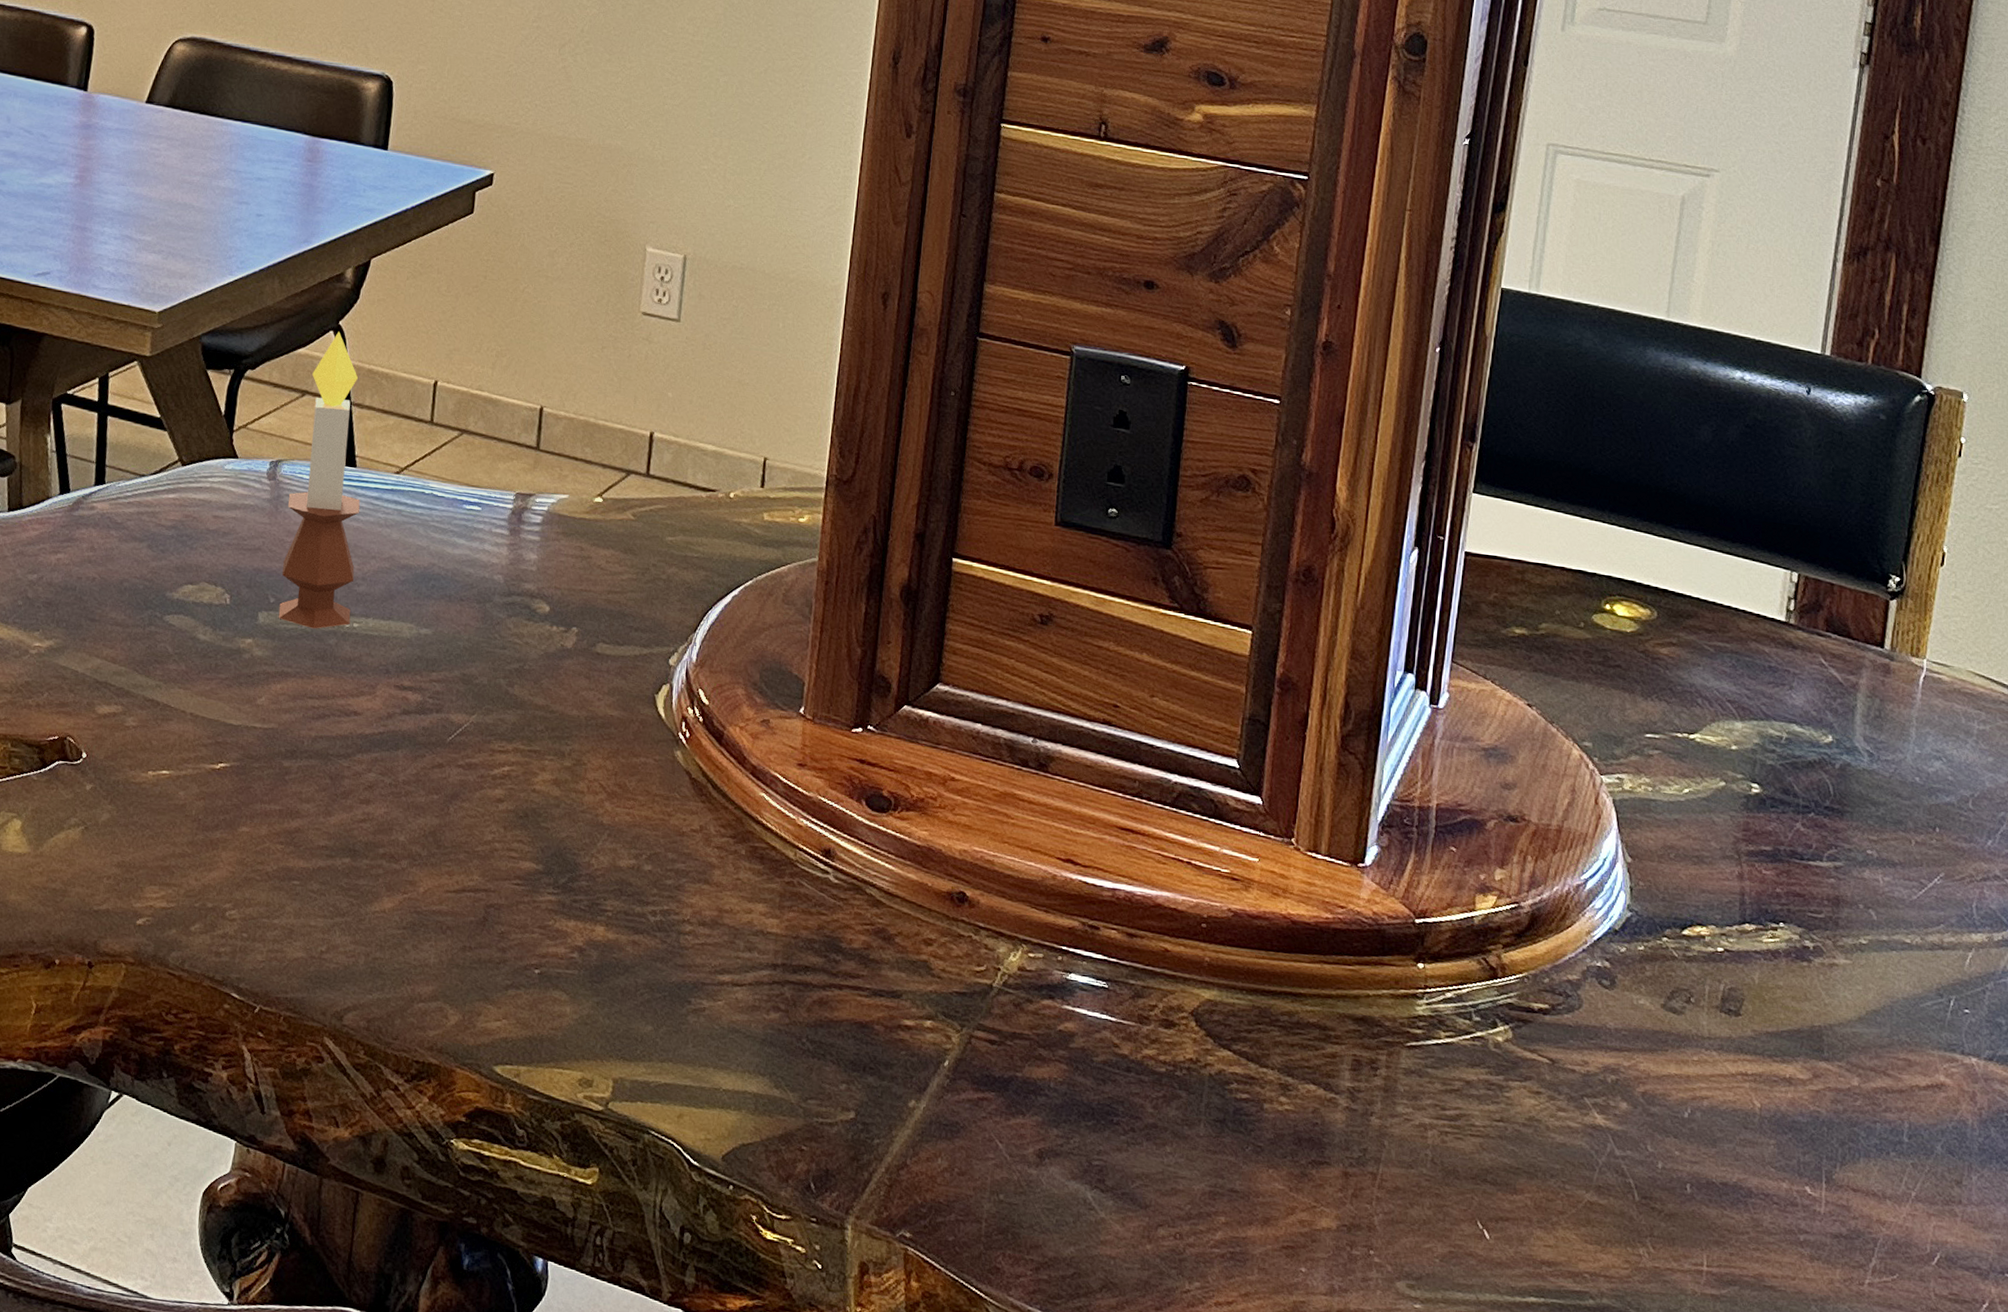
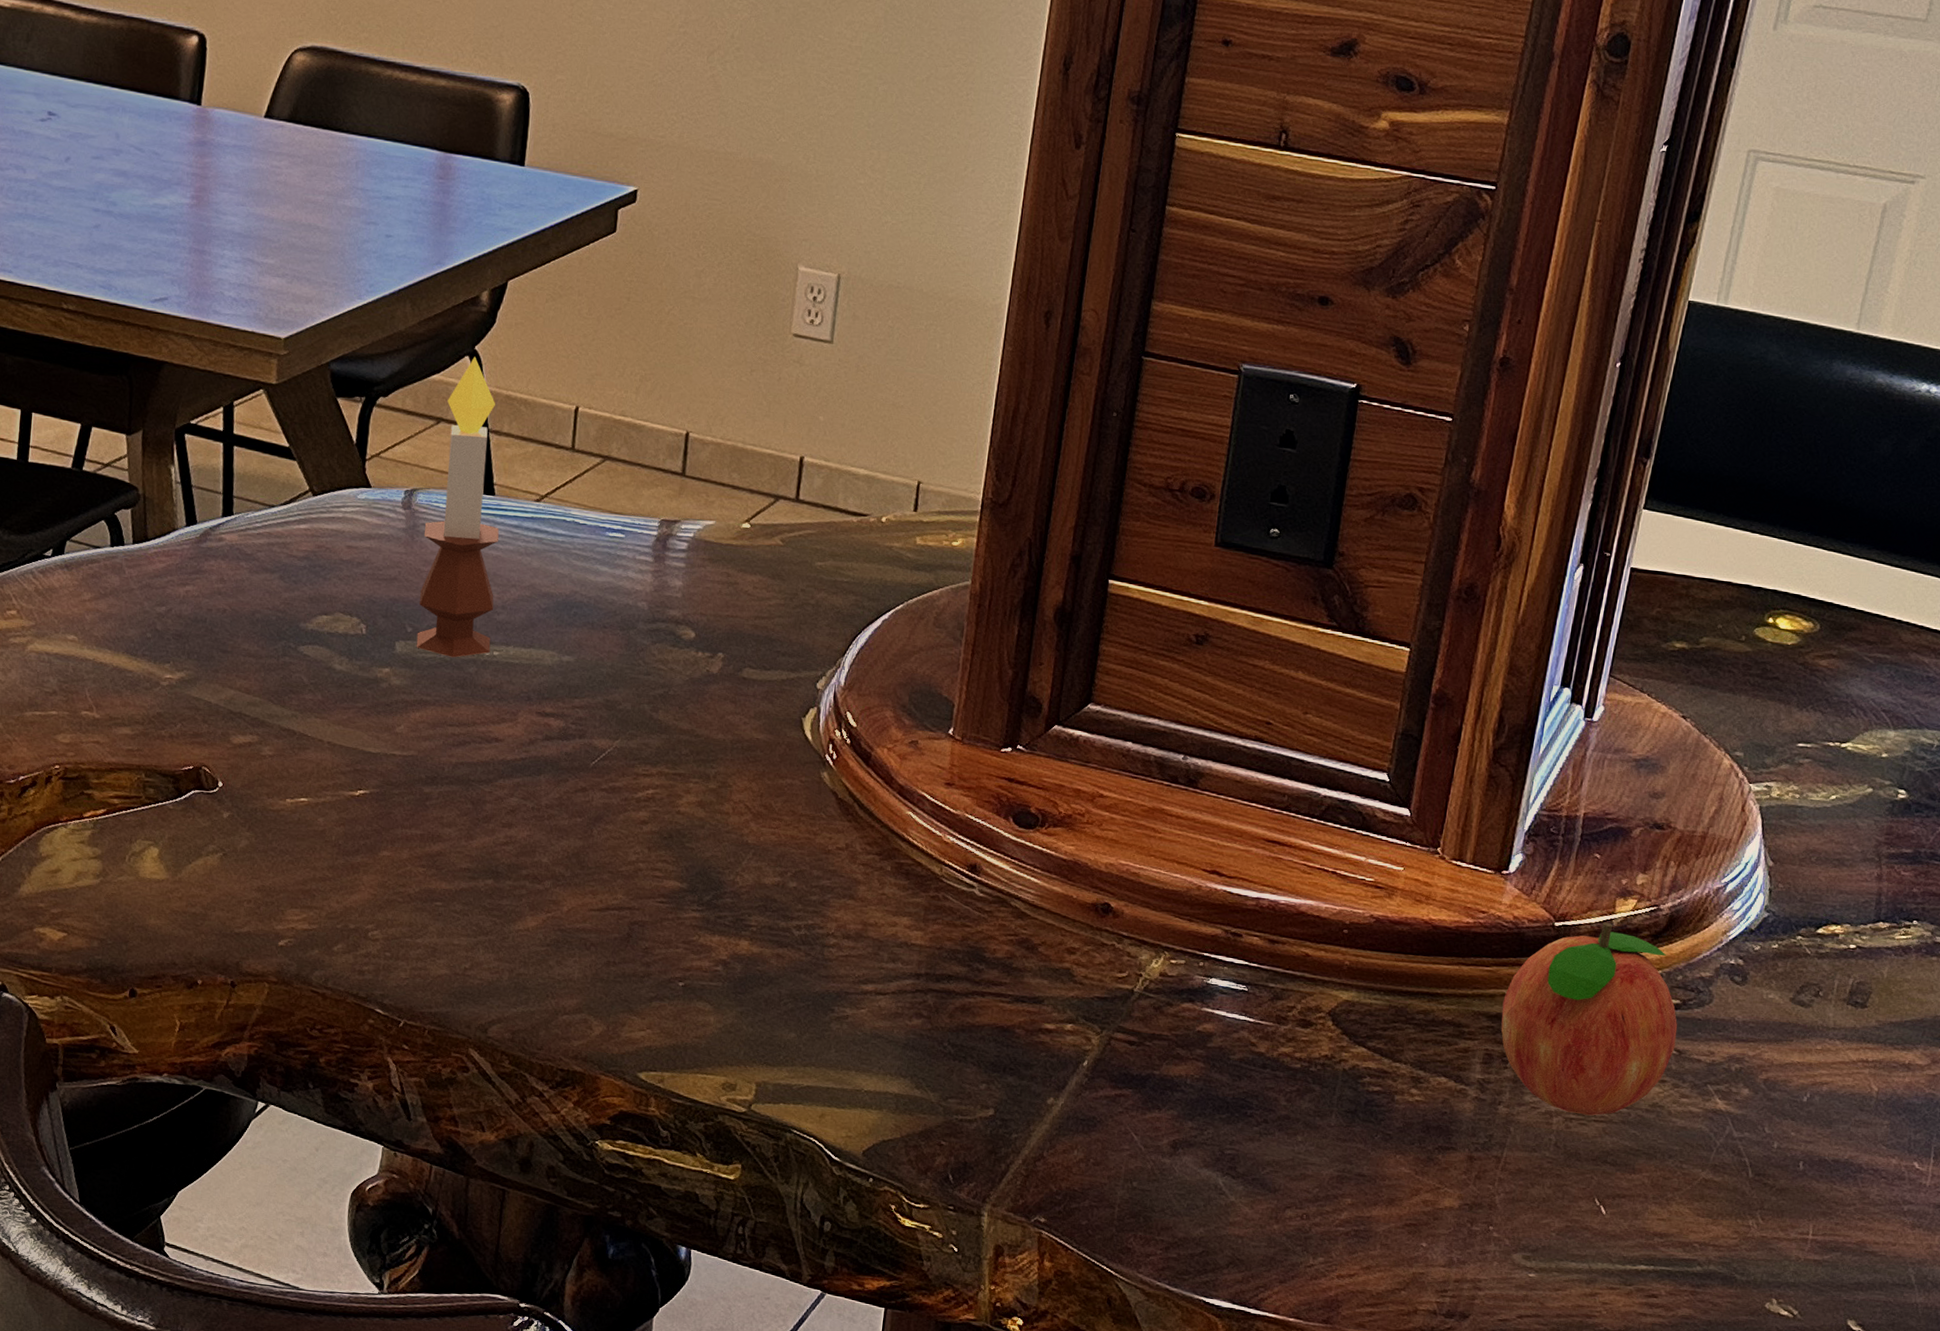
fruit: none [1367,919,1549,1130] -> present [1500,922,1678,1116]

